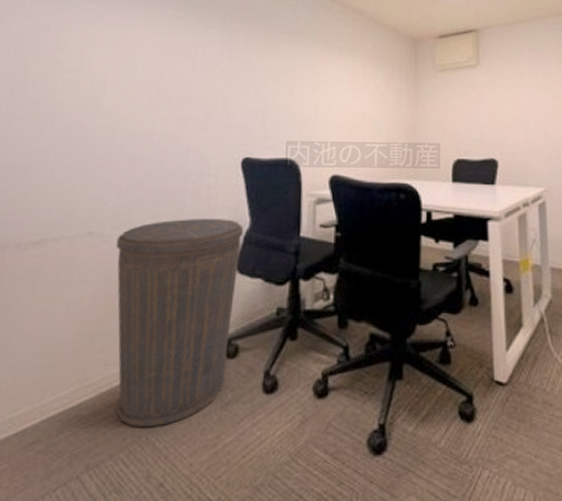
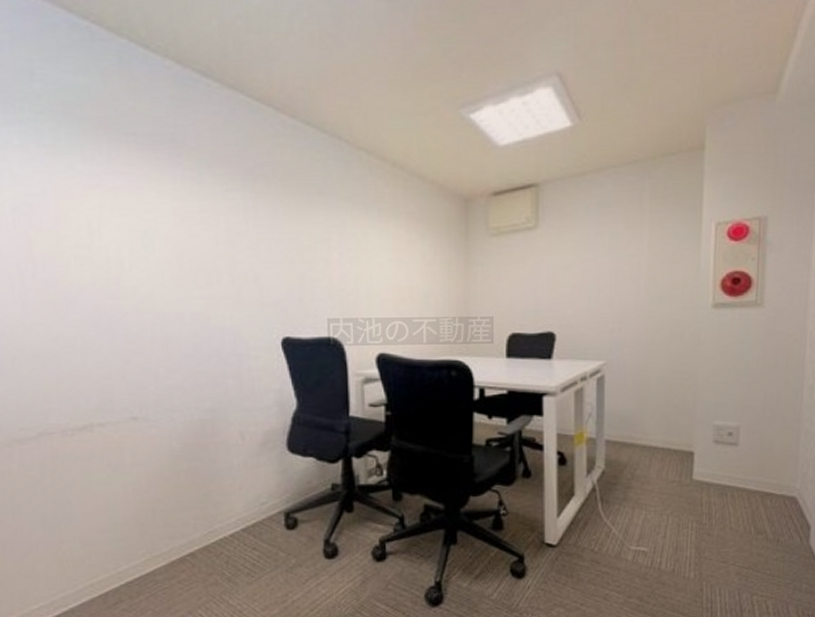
trash can: present [116,219,244,428] -> none [162,401,291,589]

